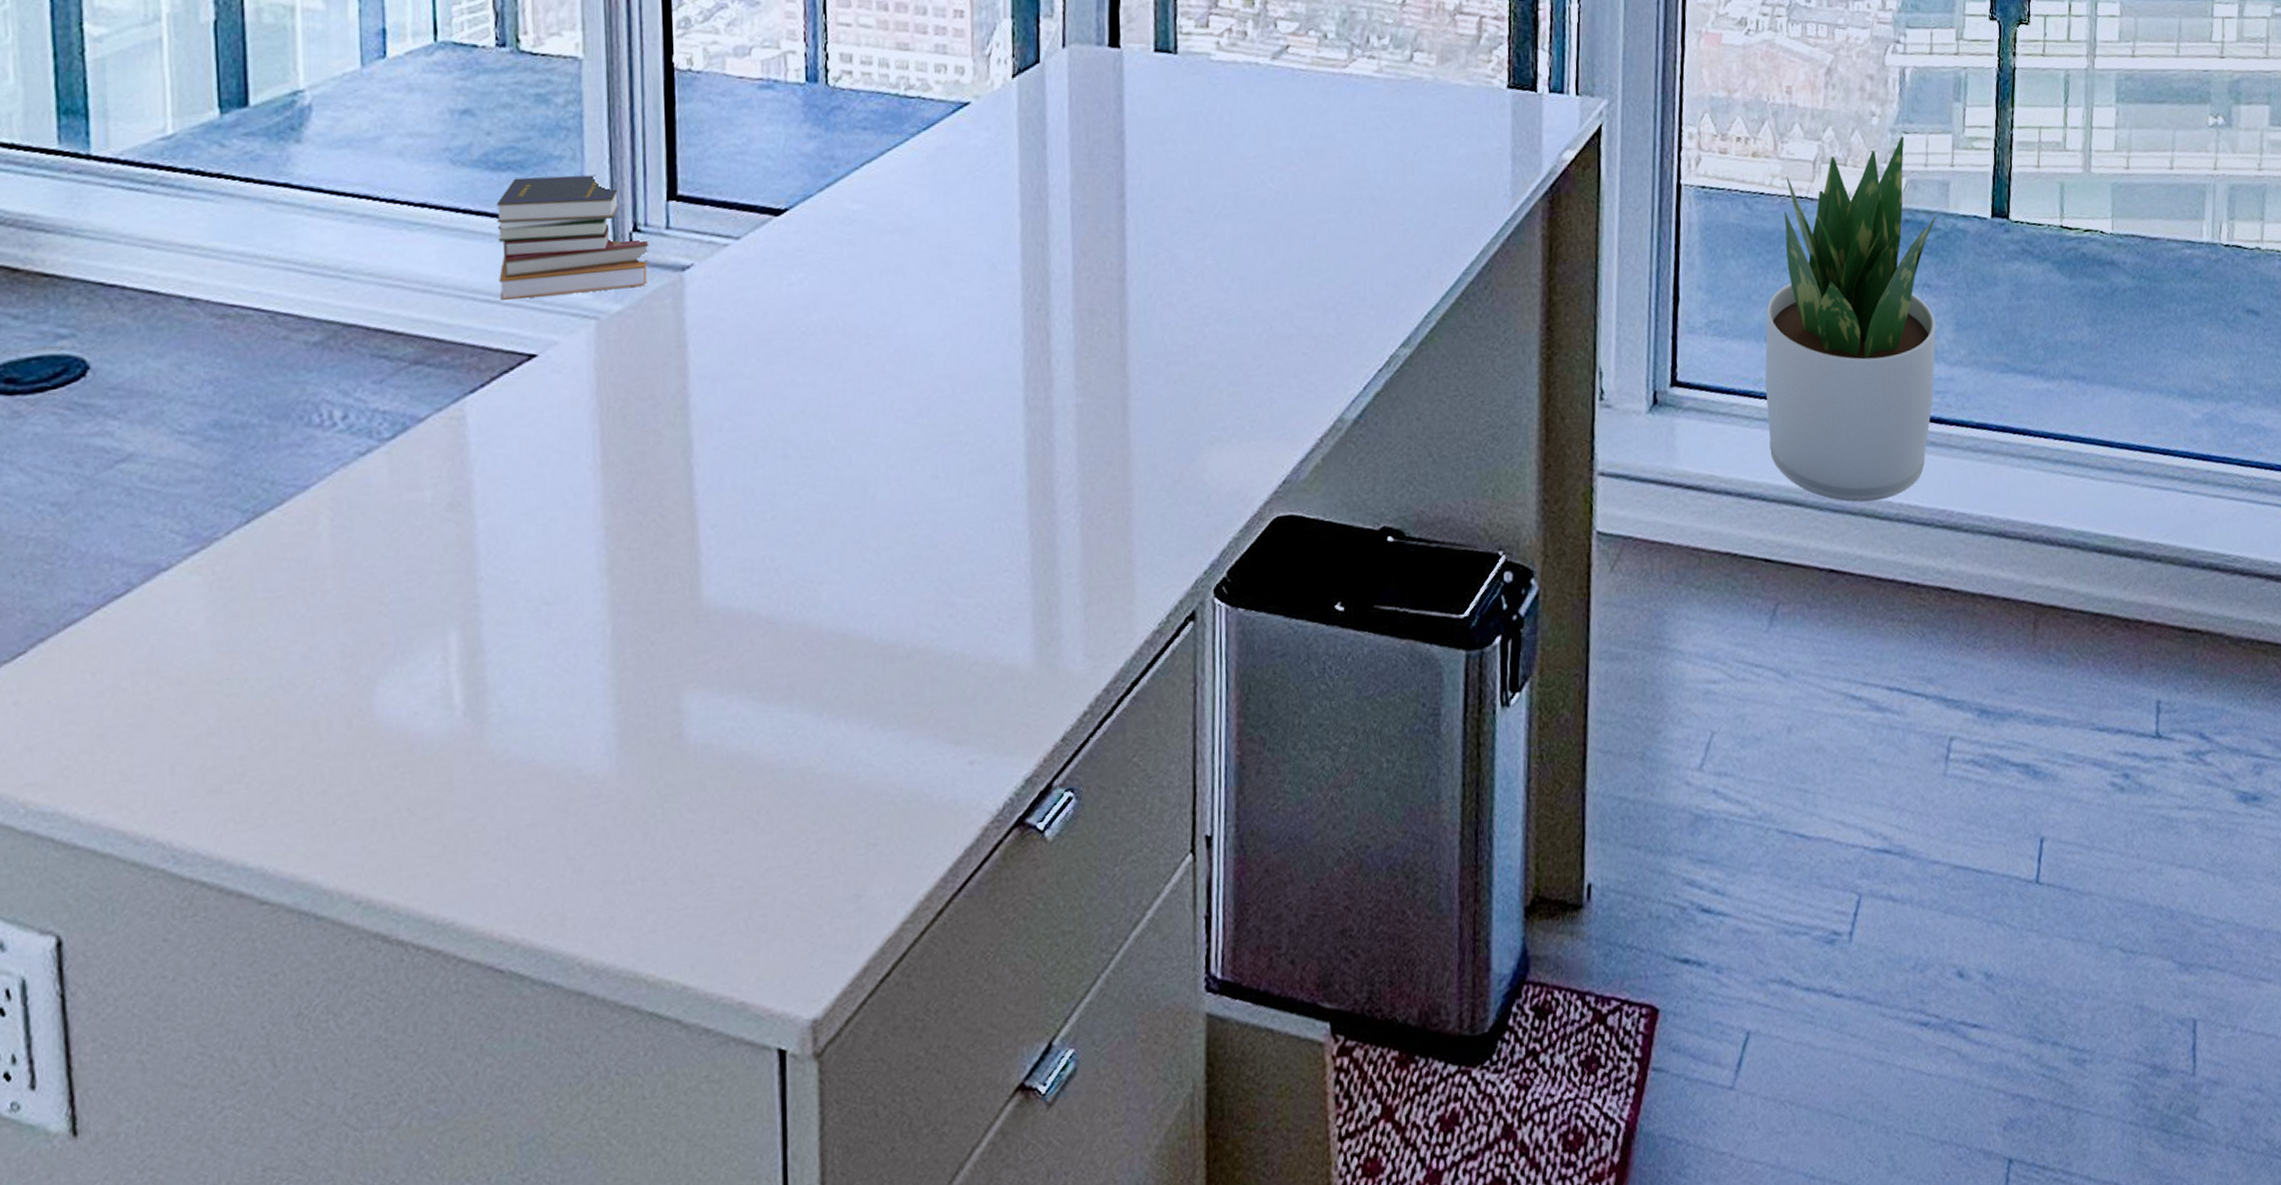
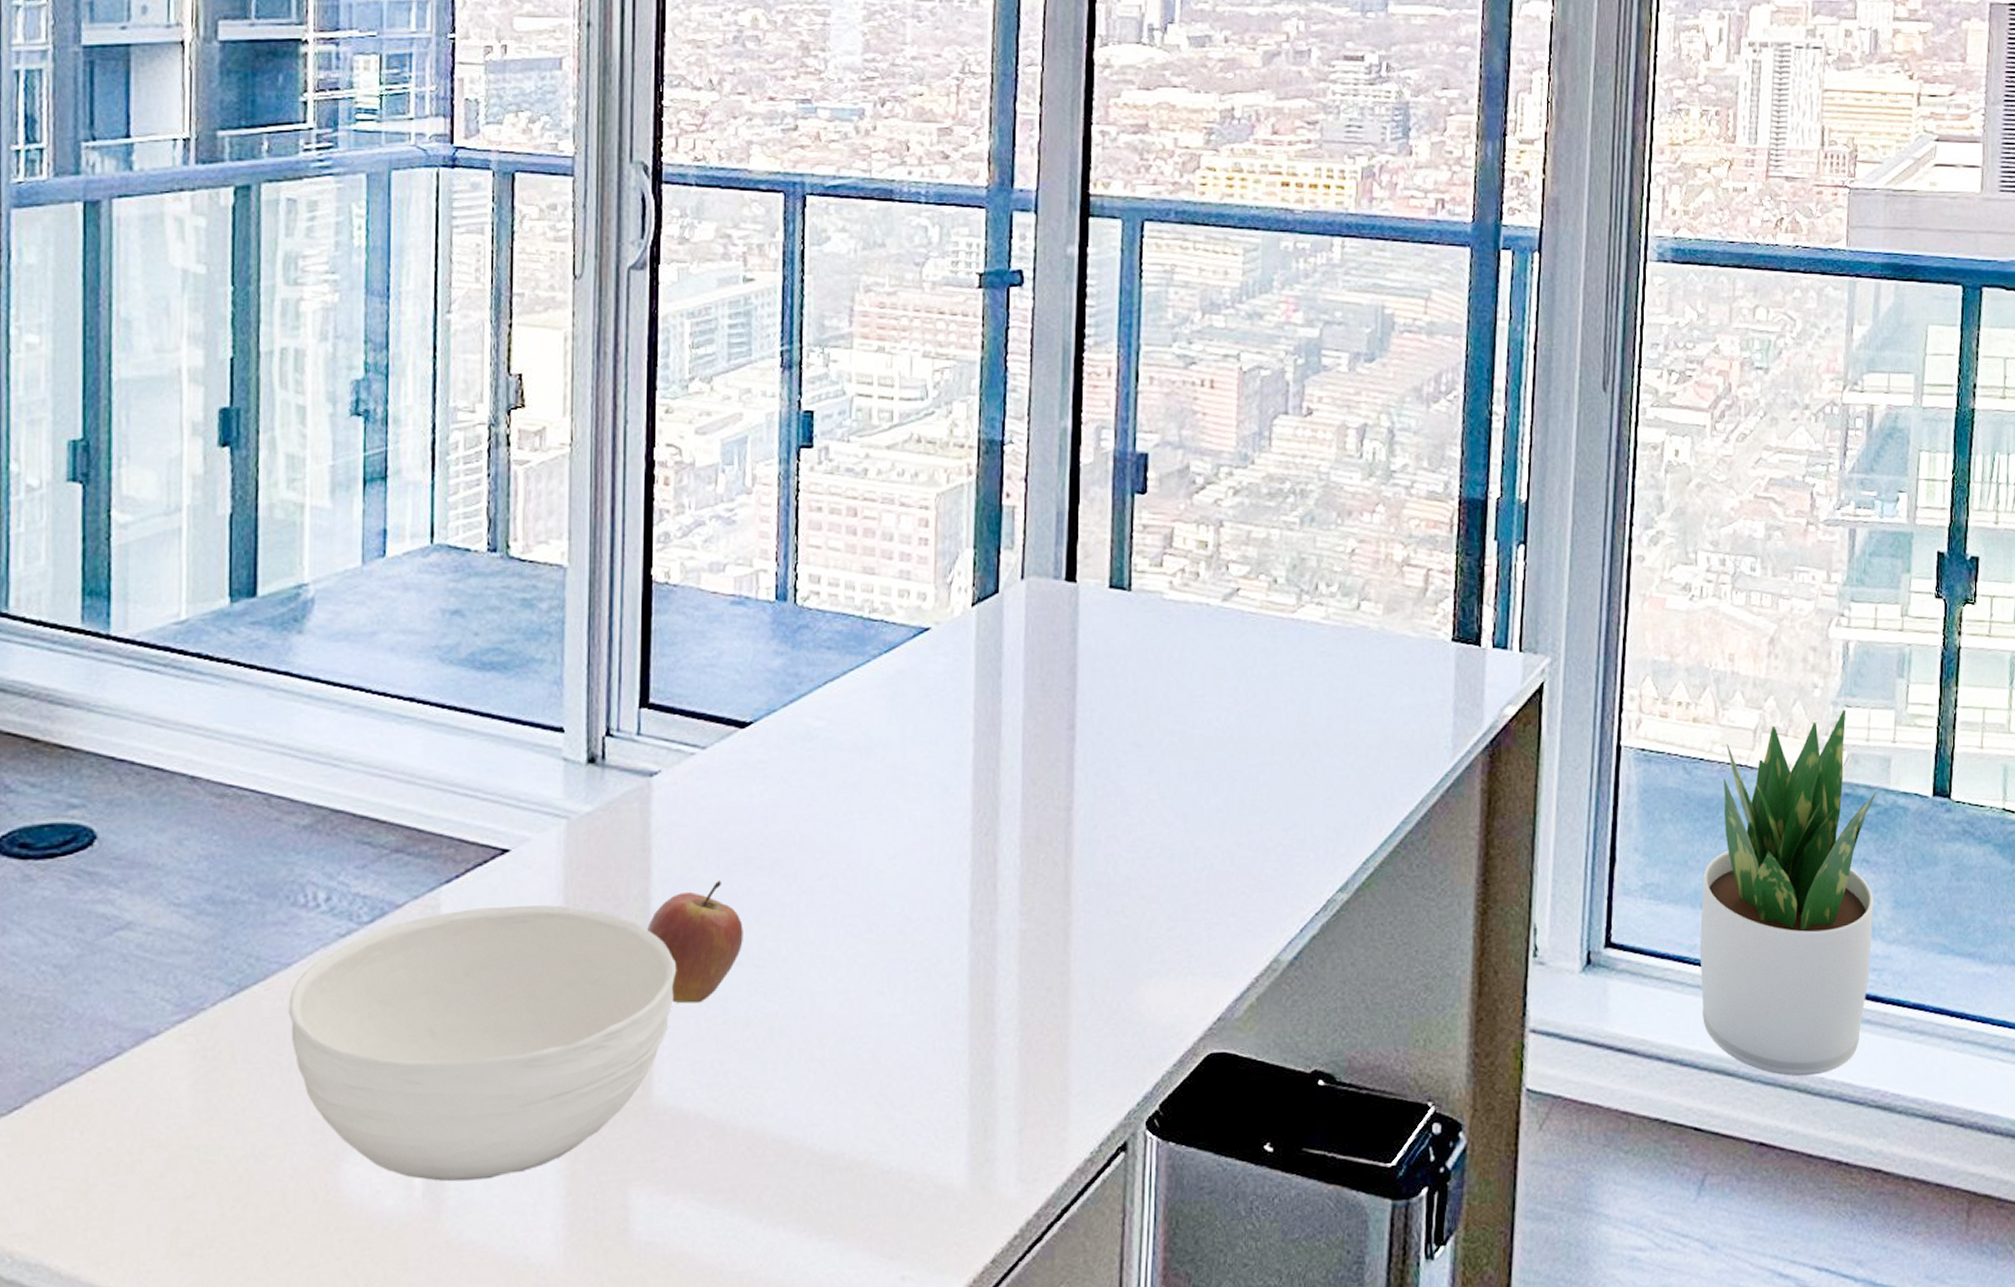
bowl: none [308,409,721,699] -> present [288,905,677,1181]
books: present [496,175,649,300] -> none [478,678,620,795]
fruit: none [687,373,789,501] -> present [647,881,743,1003]

